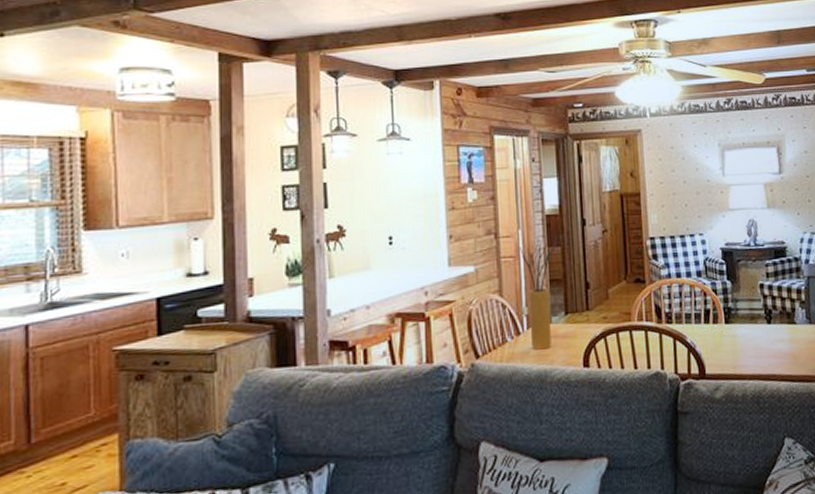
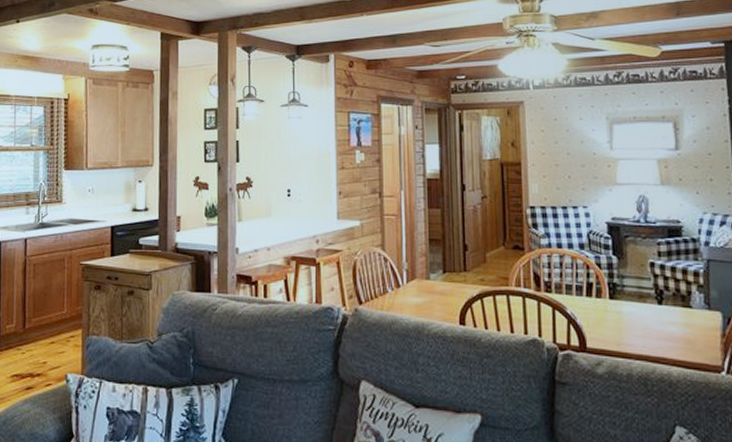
vase: present [520,236,558,350] -> none [402,199,438,303]

